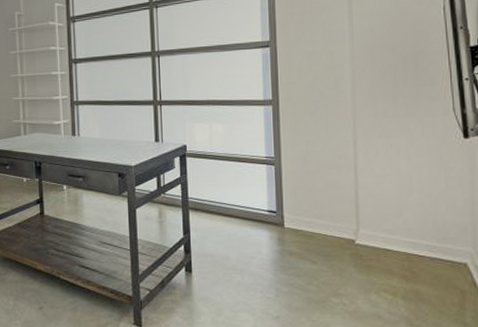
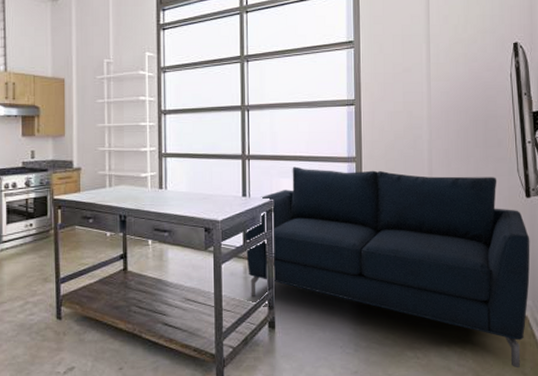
sofa: none [158,111,470,318] -> present [245,166,530,369]

